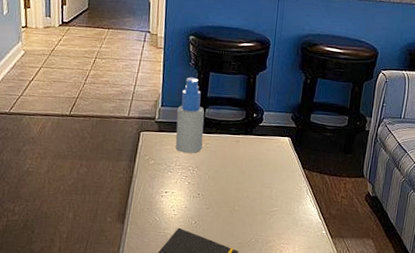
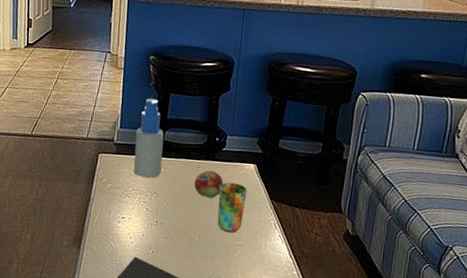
fruit: none [233,144,261,170] -> present [194,170,223,198]
cup: none [255,154,282,201] -> present [217,182,247,233]

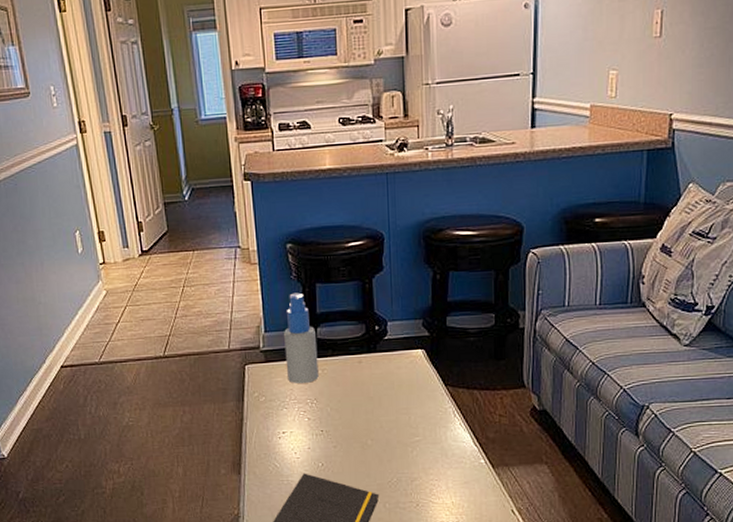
fruit: present [194,170,223,198] -> none [357,364,390,395]
cup: present [217,182,247,233] -> none [386,373,418,430]

